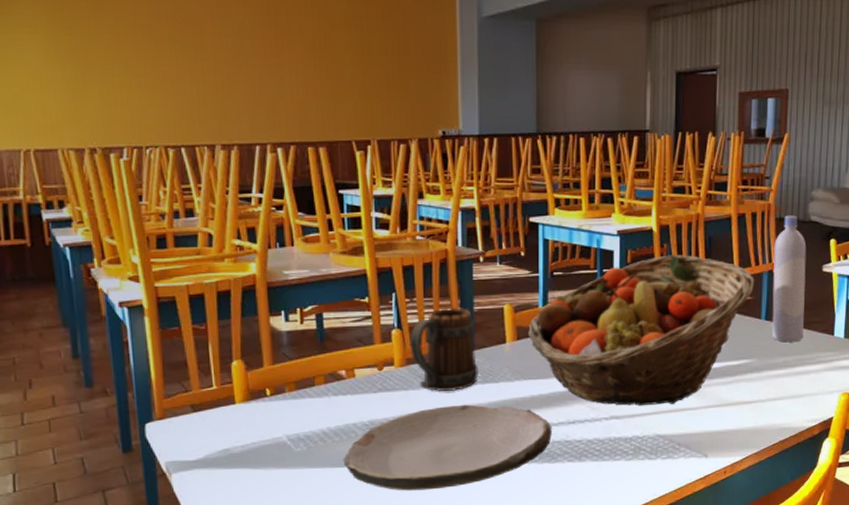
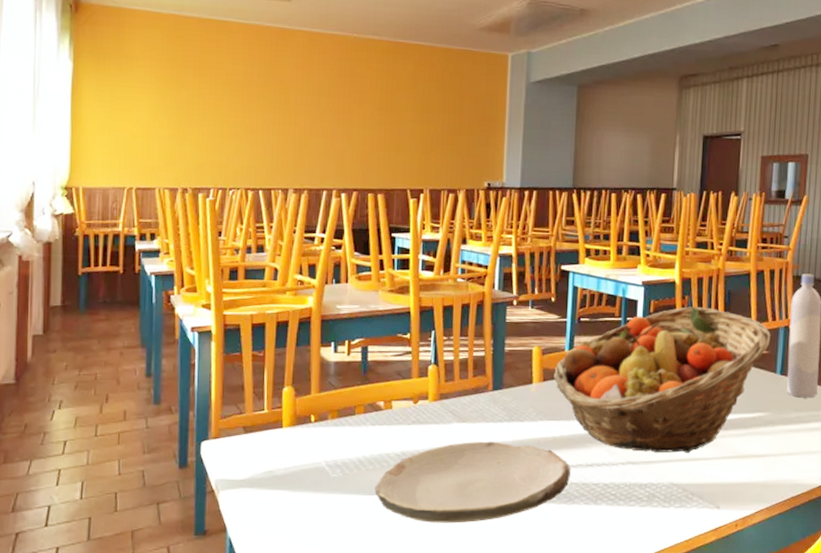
mug: present [409,308,478,392] -> none [443,347,505,428]

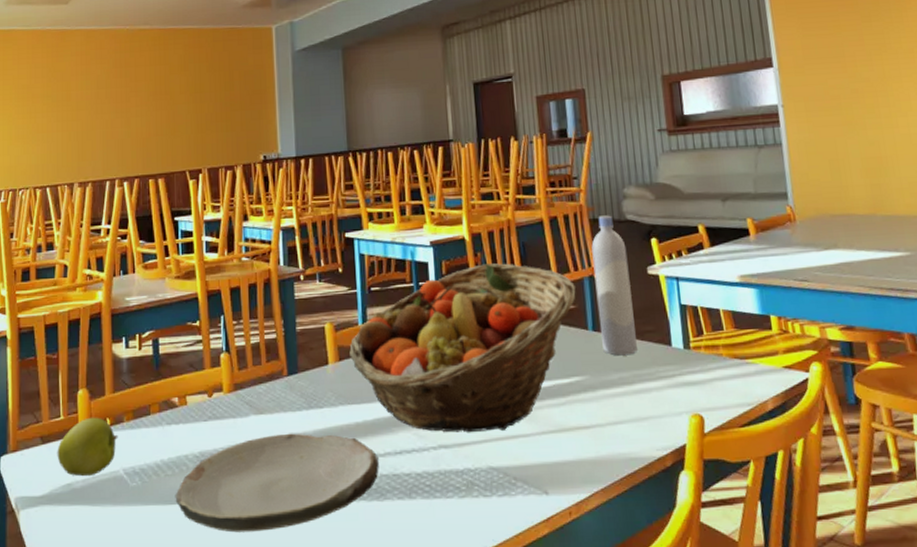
apple: none [259,413,322,466] -> present [57,417,118,477]

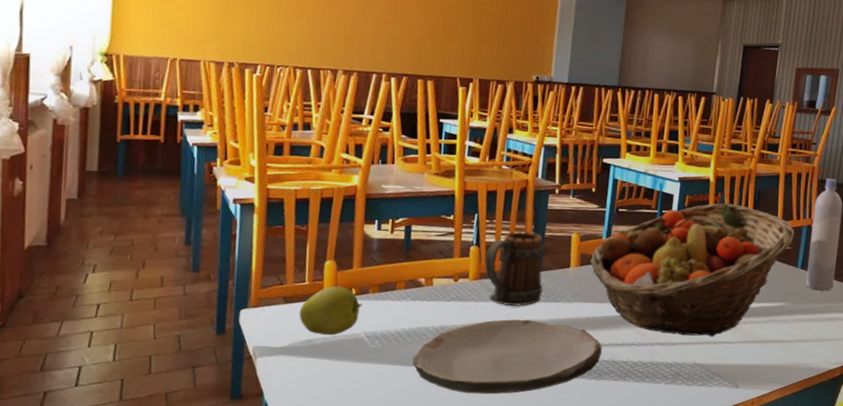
mug: none [237,328,303,420] -> present [484,231,544,307]

